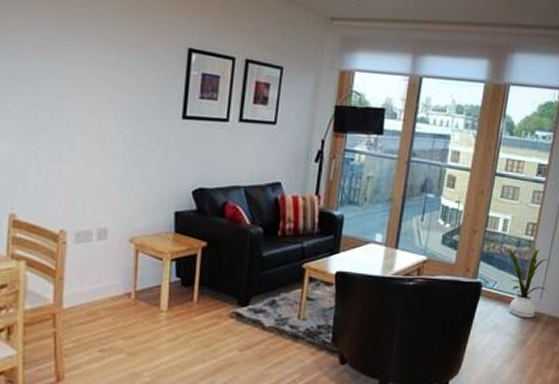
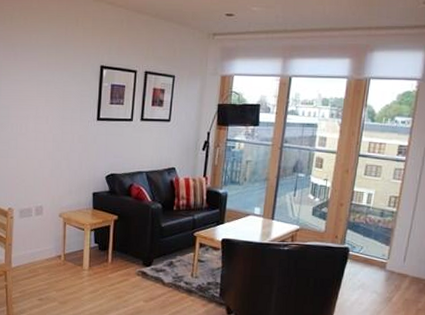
house plant: present [506,237,548,319] -> none [370,209,411,279]

